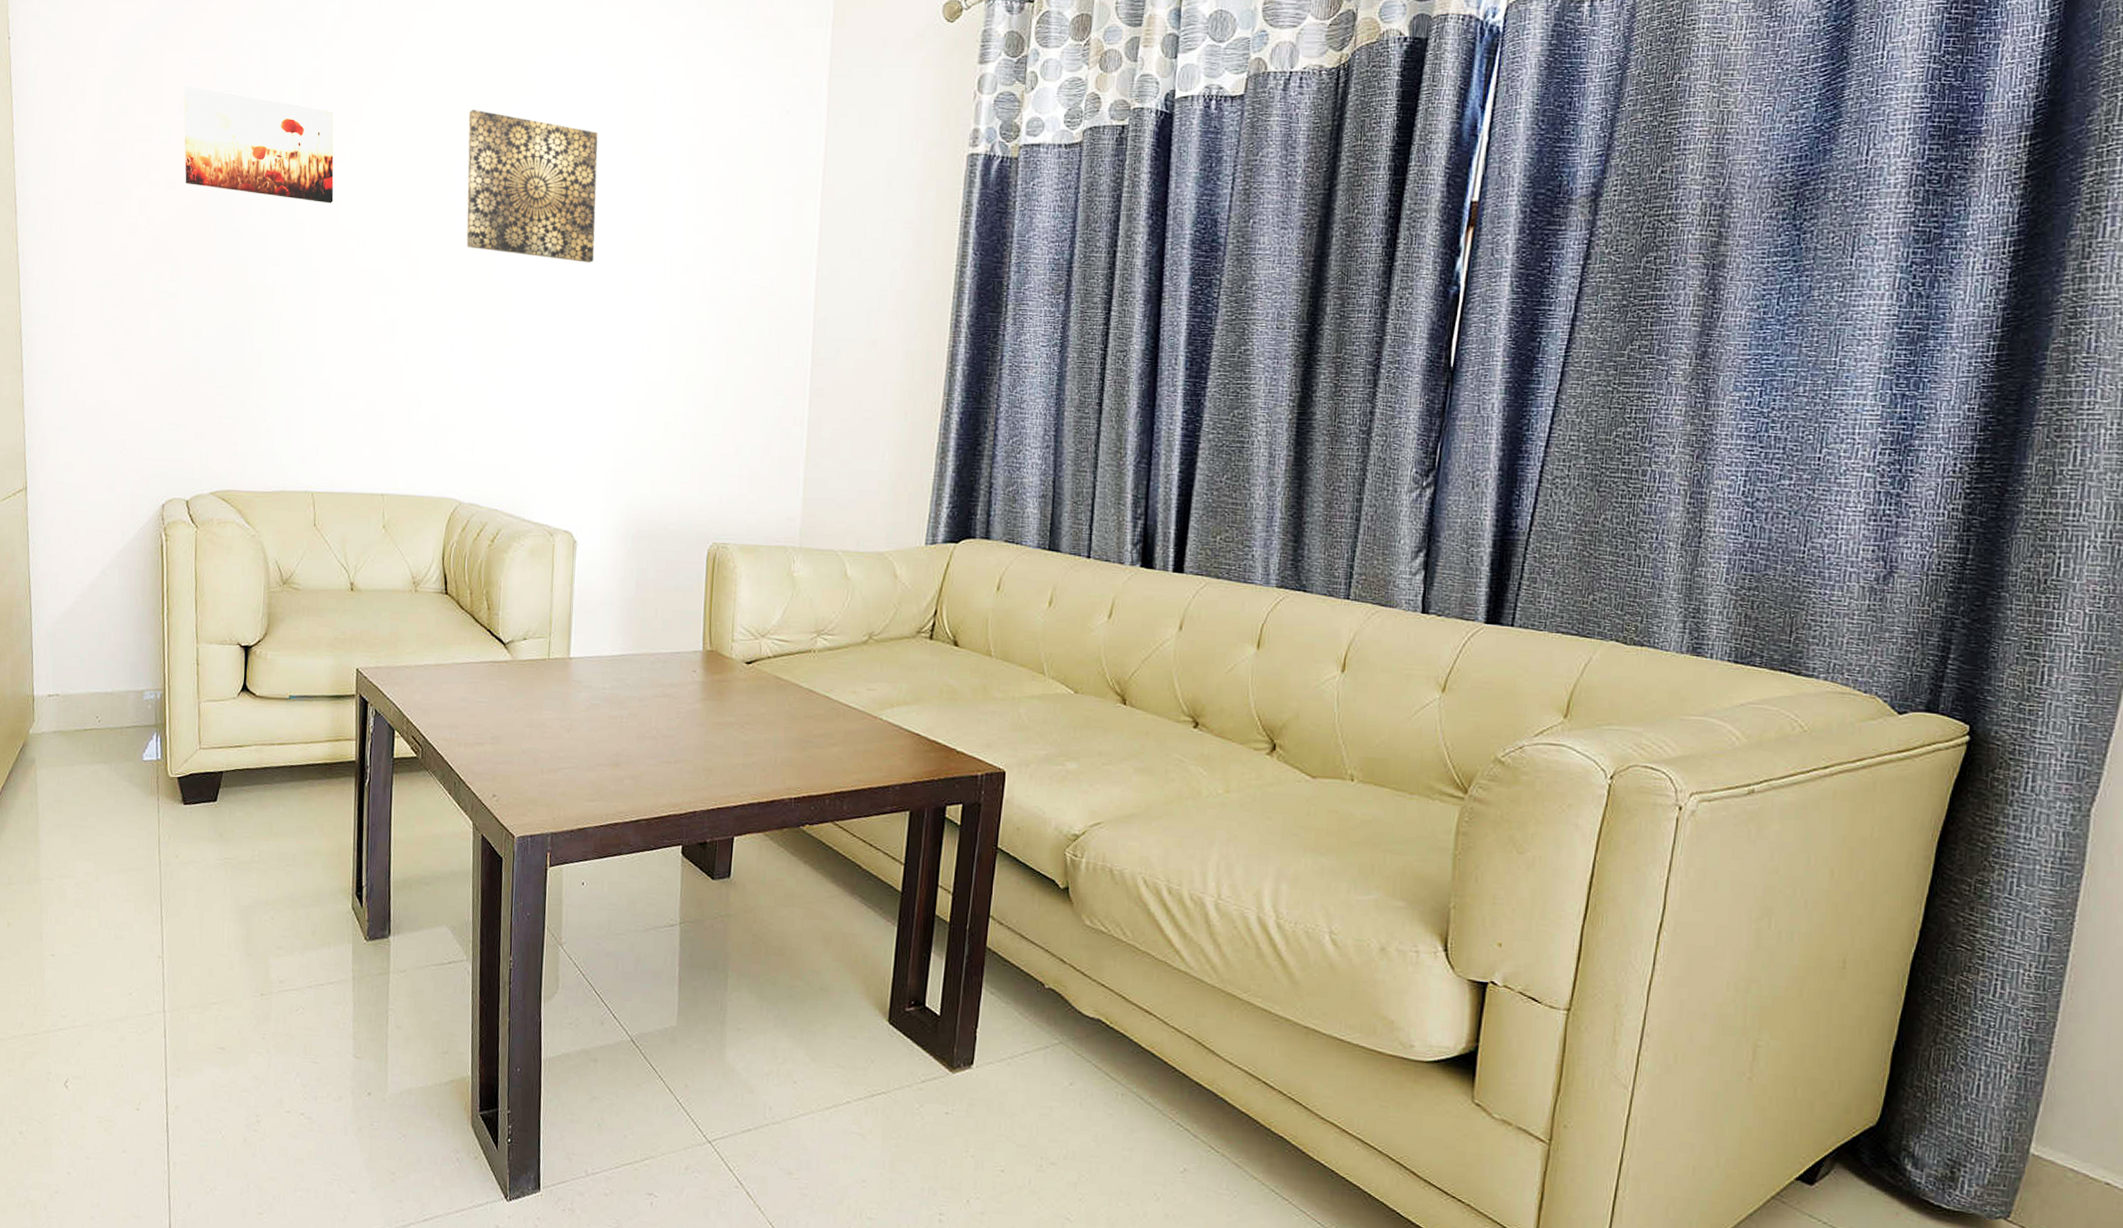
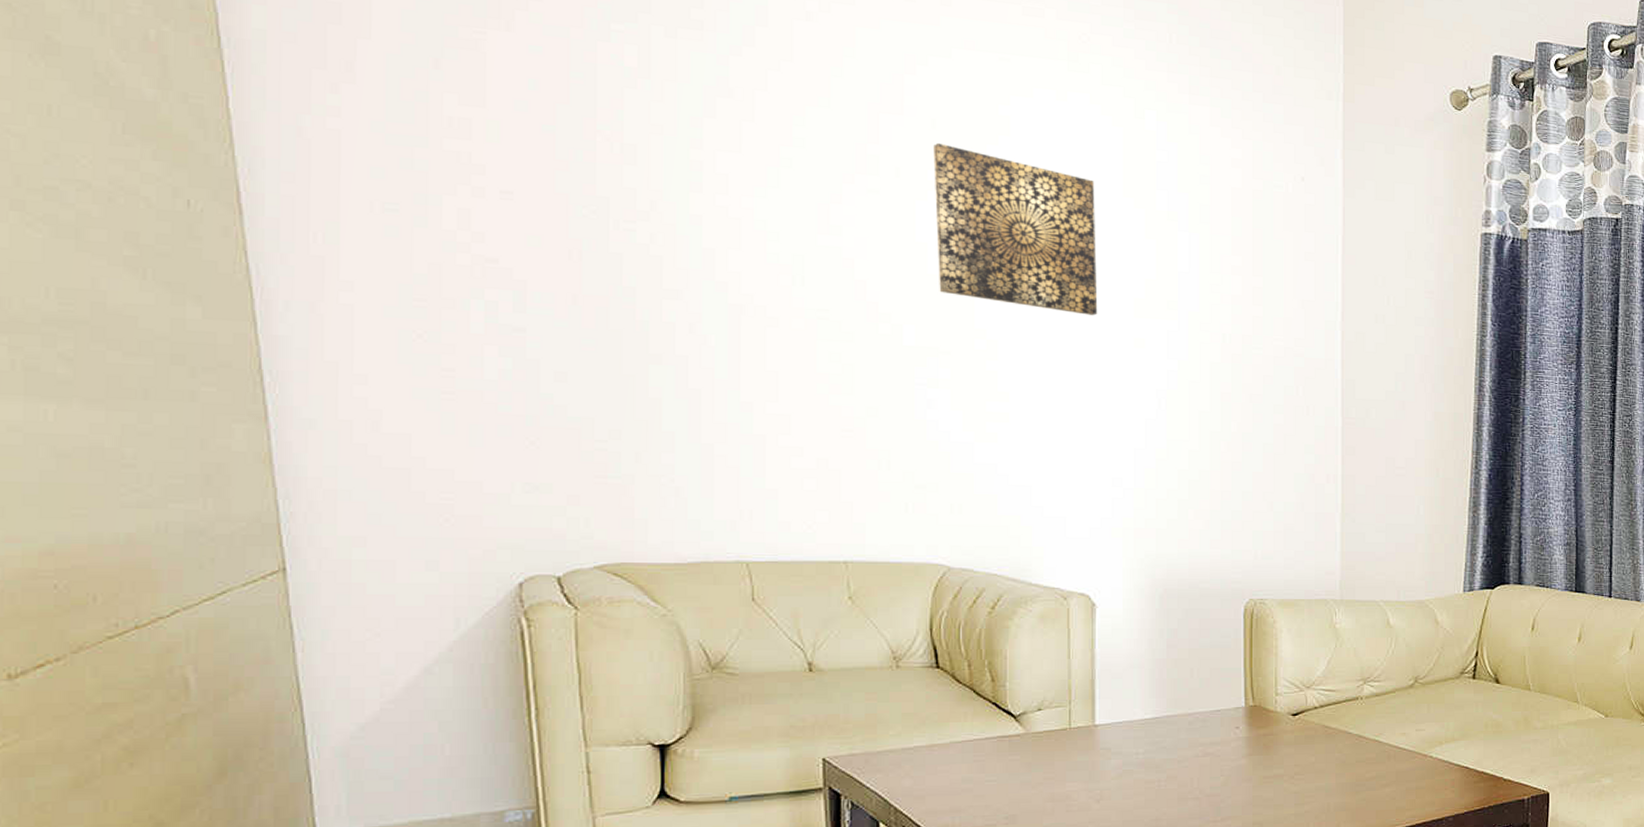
wall art: present [183,85,334,204] -> none [520,76,756,234]

